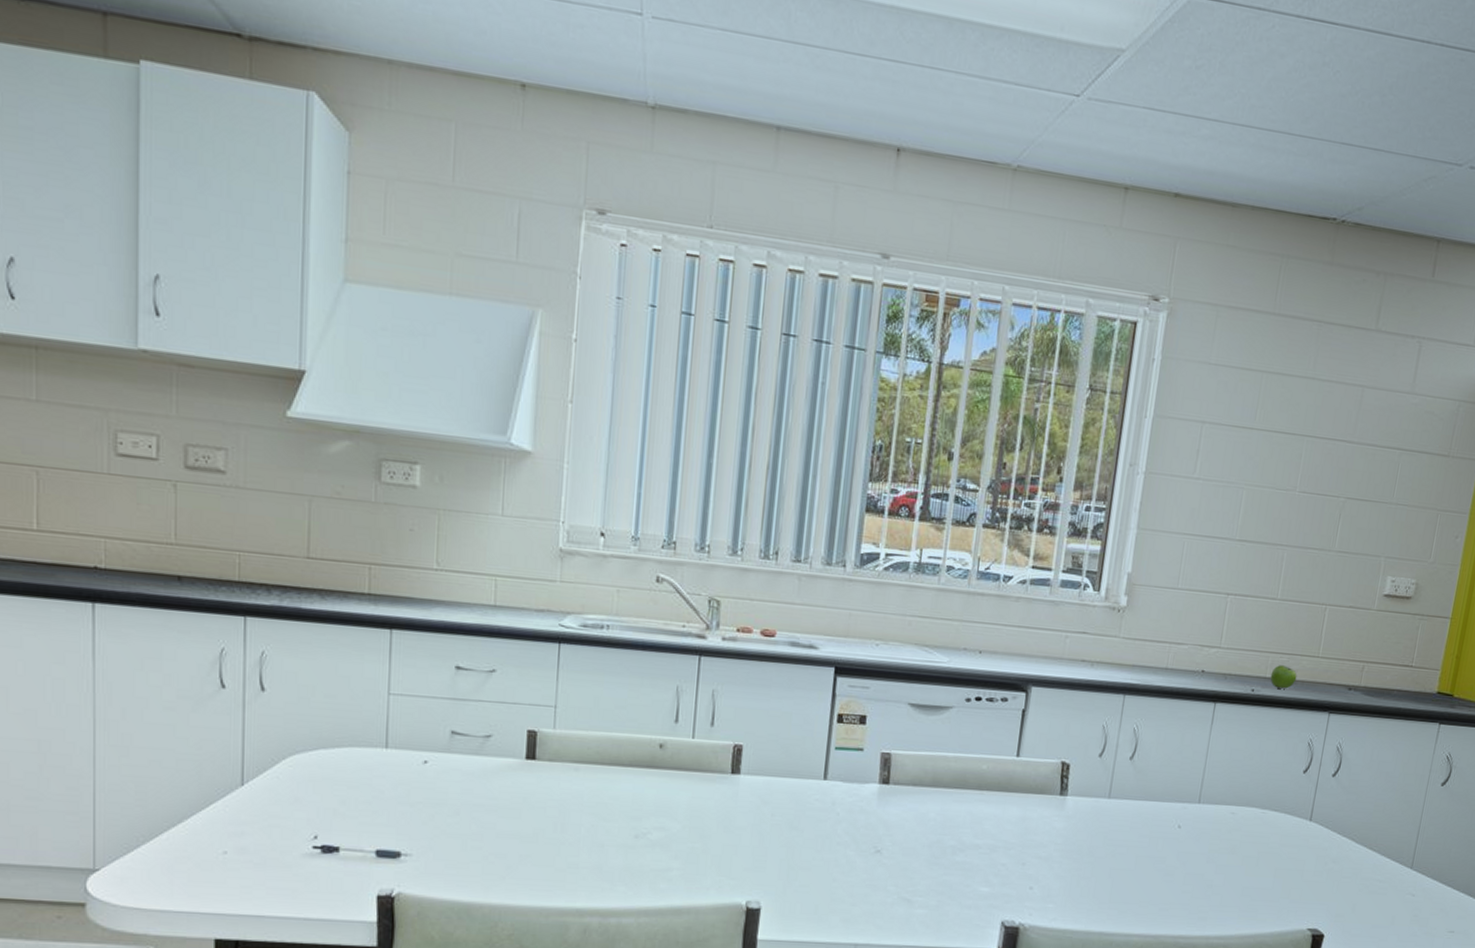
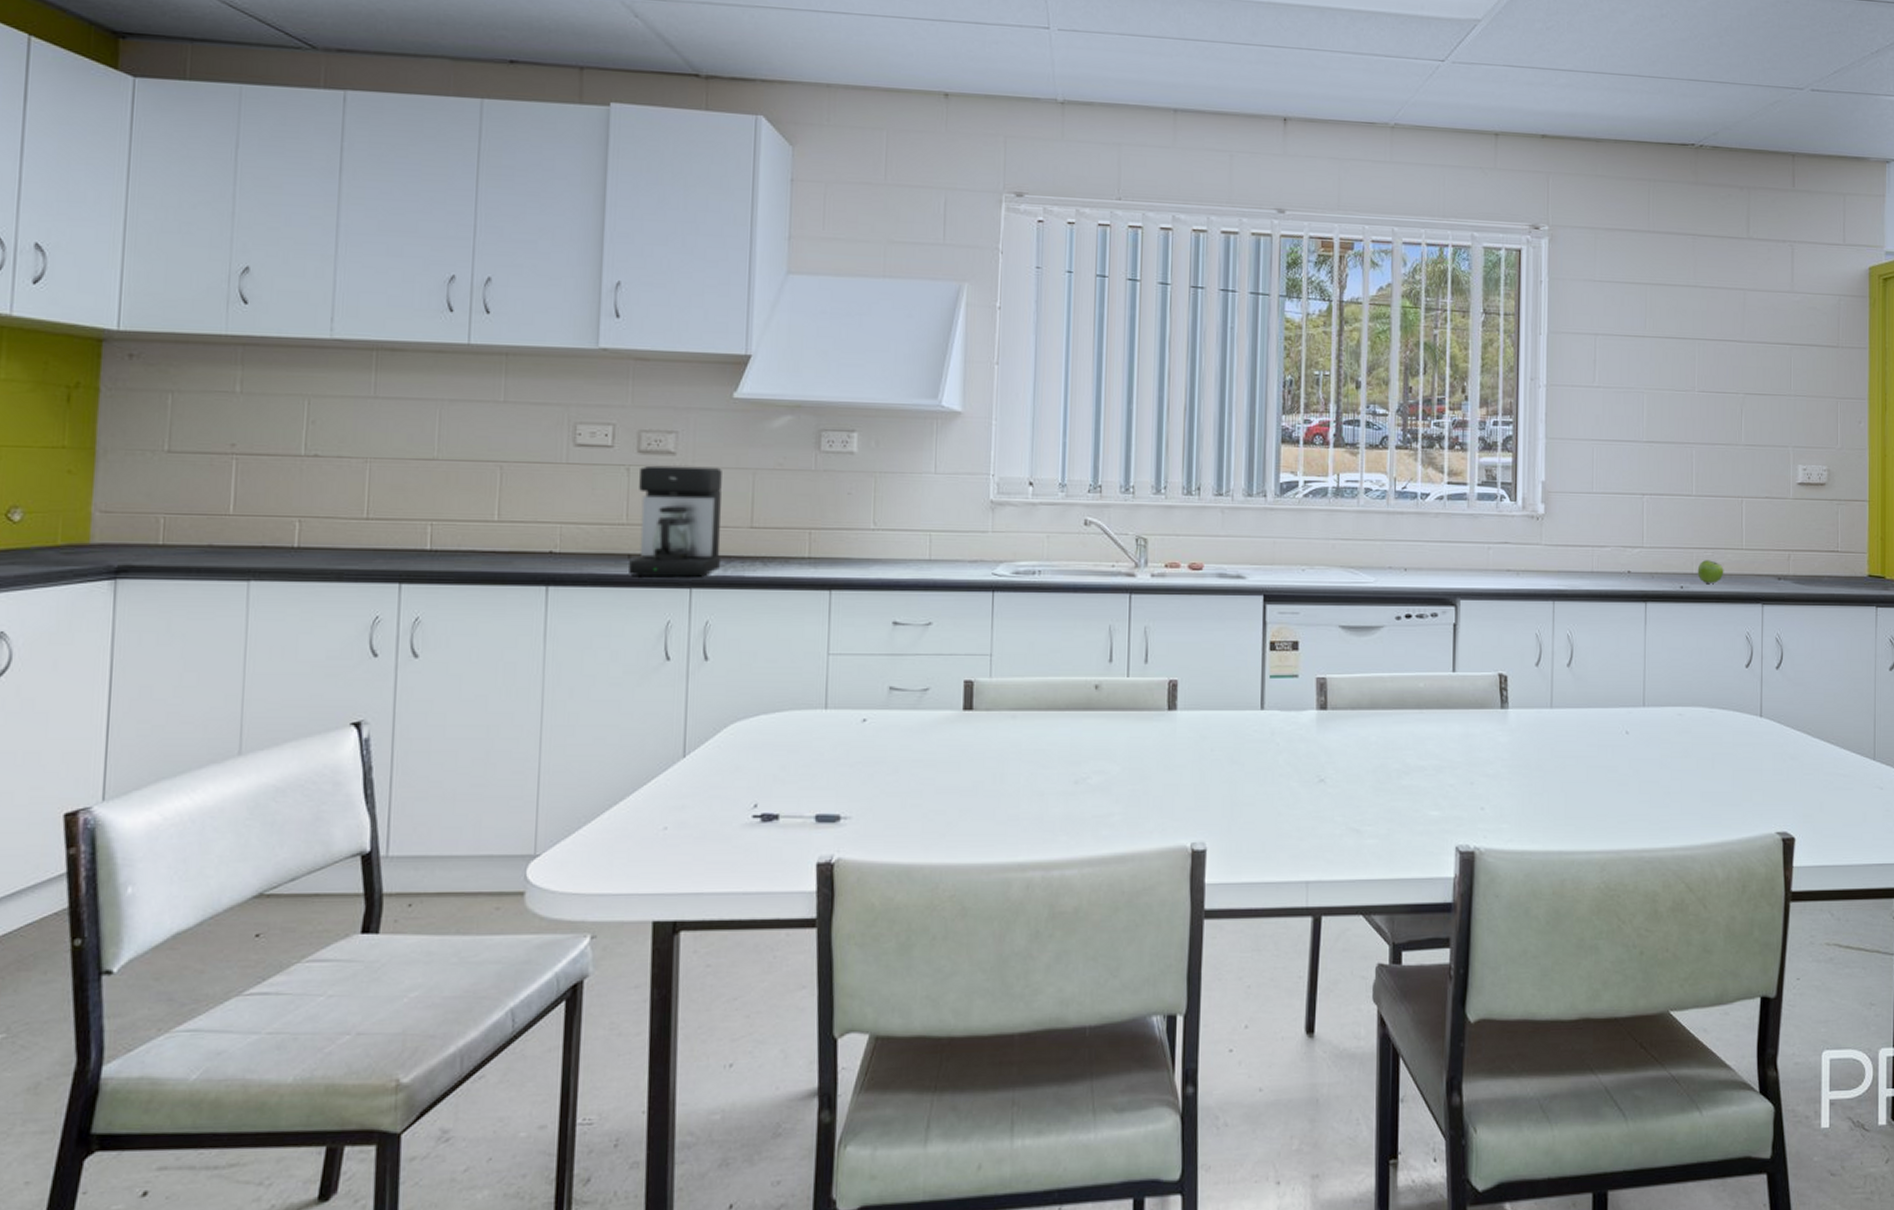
coffee maker: none [179,483,277,605] -> present [629,465,722,577]

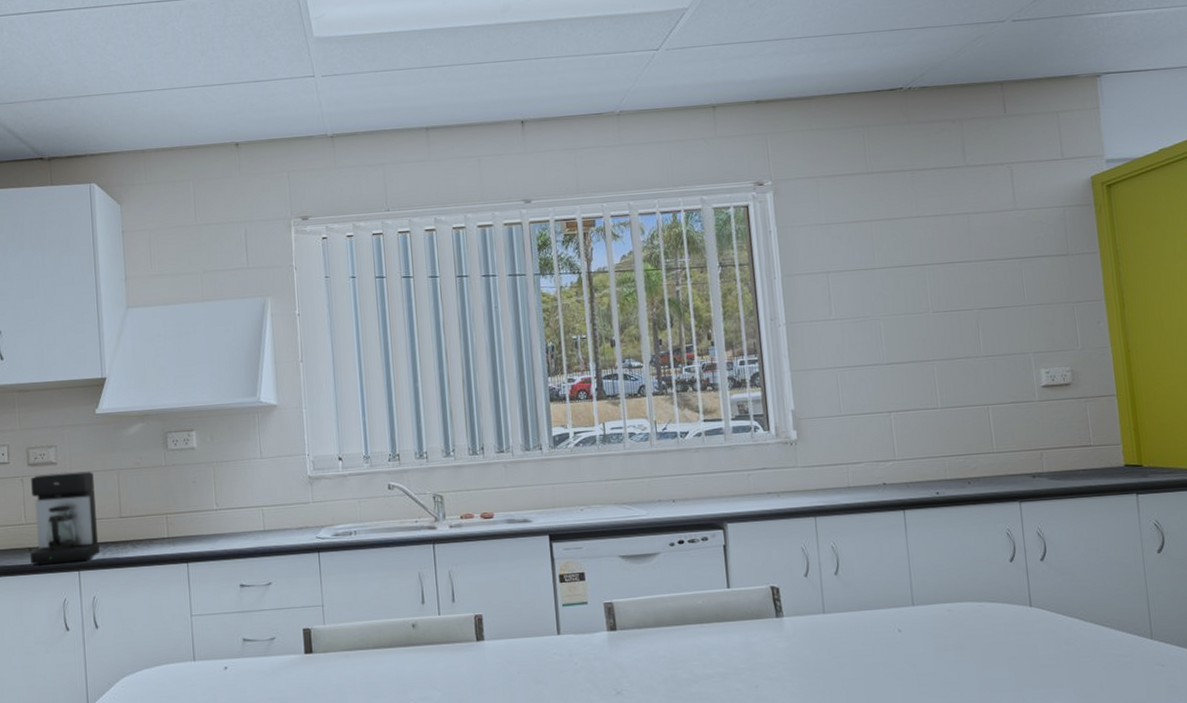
fruit: present [1697,560,1724,583] -> none [951,466,978,488]

